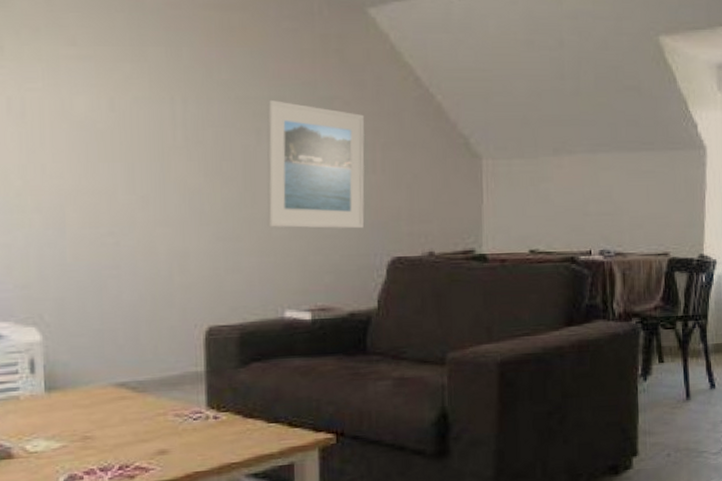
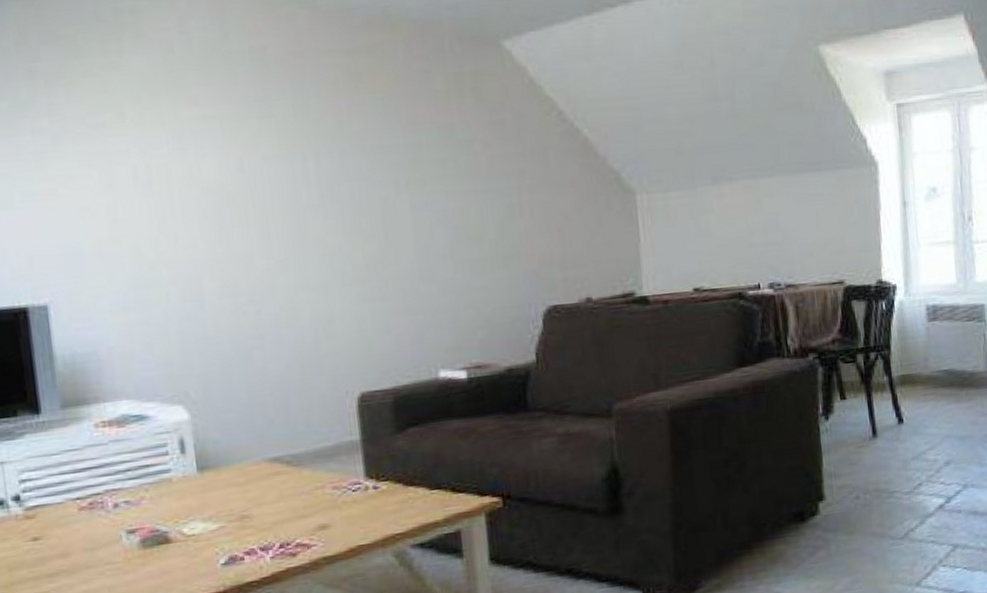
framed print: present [267,99,365,229] -> none [402,147,515,284]

